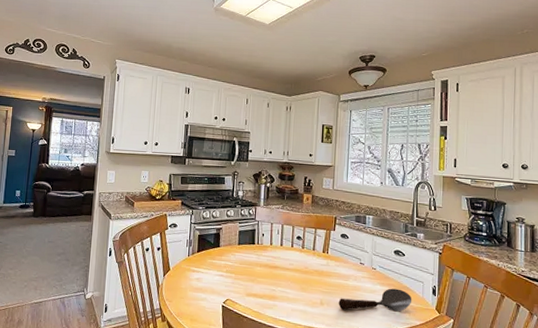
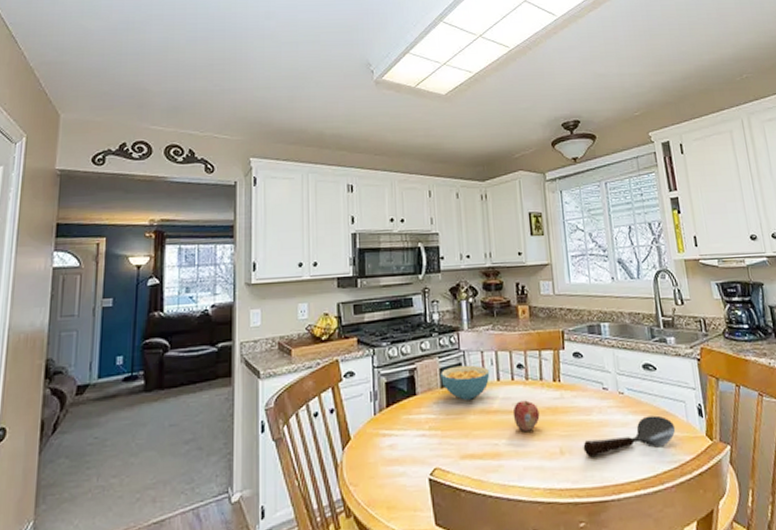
cereal bowl: none [239,231,276,256] -> present [441,365,490,400]
fruit: none [289,262,309,285] -> present [512,400,540,431]

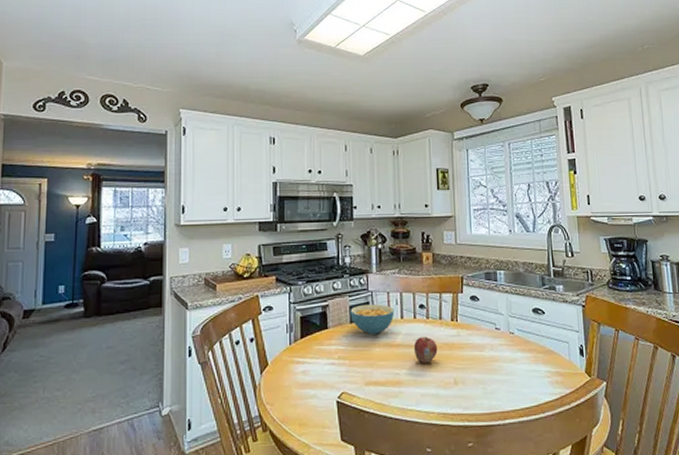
spoon: present [583,415,676,457] -> none [475,353,559,387]

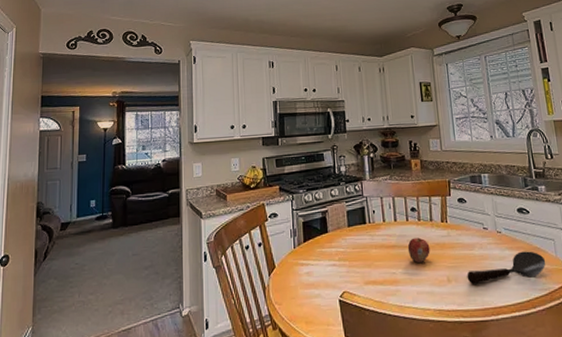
cereal bowl: present [350,304,395,335] -> none [347,208,388,237]
spoon: none [475,353,559,387] -> present [467,251,546,284]

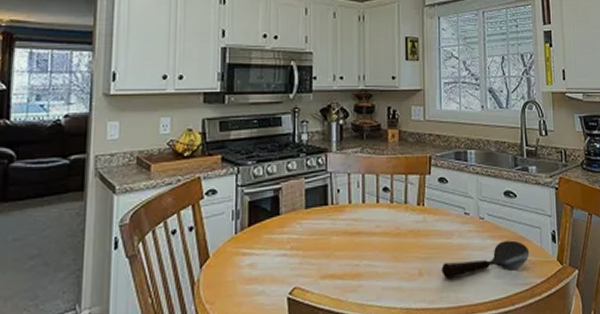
fruit: present [407,237,430,263] -> none [375,223,402,253]

